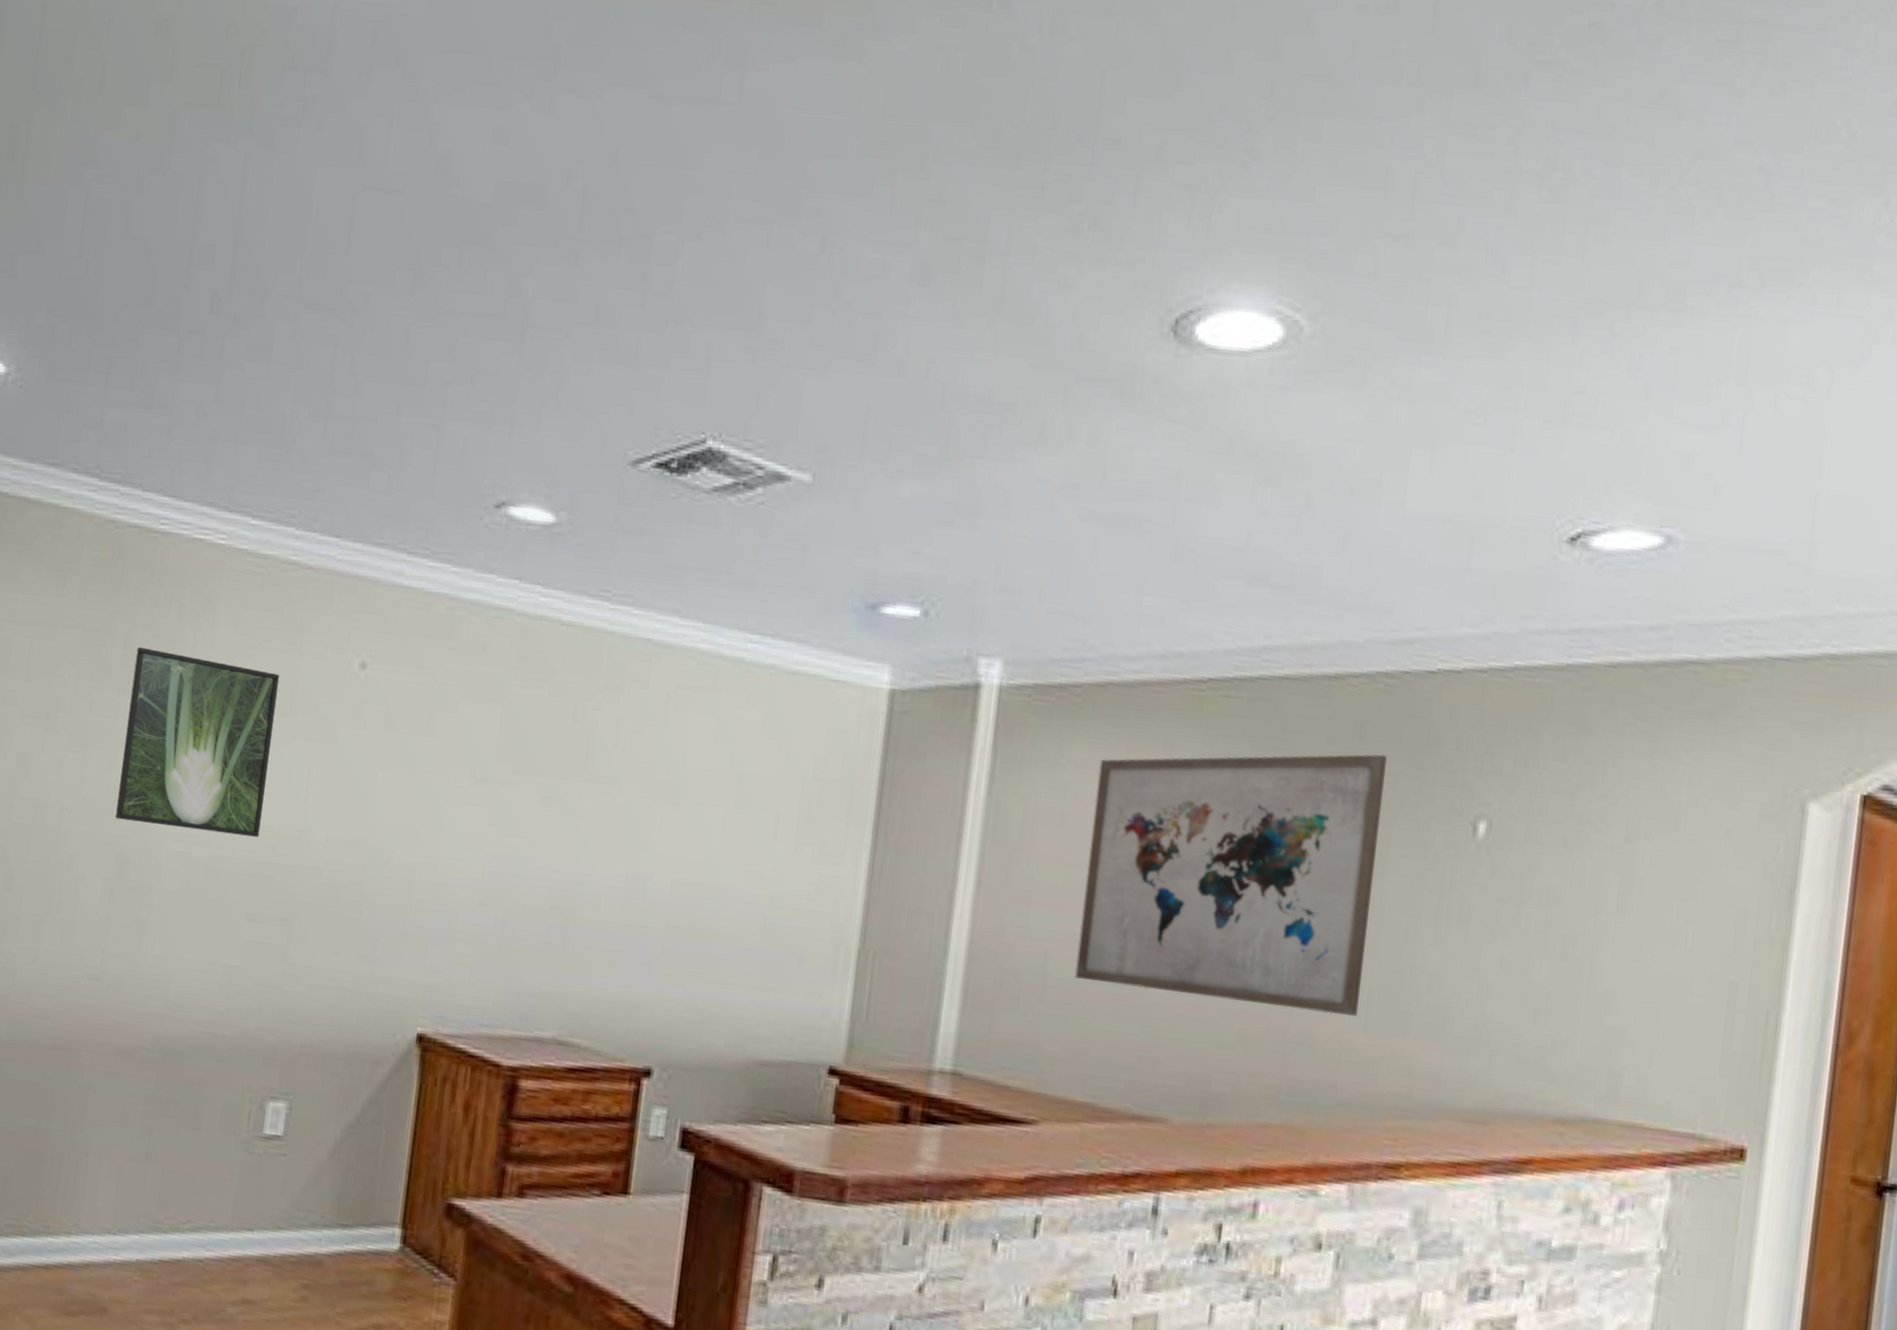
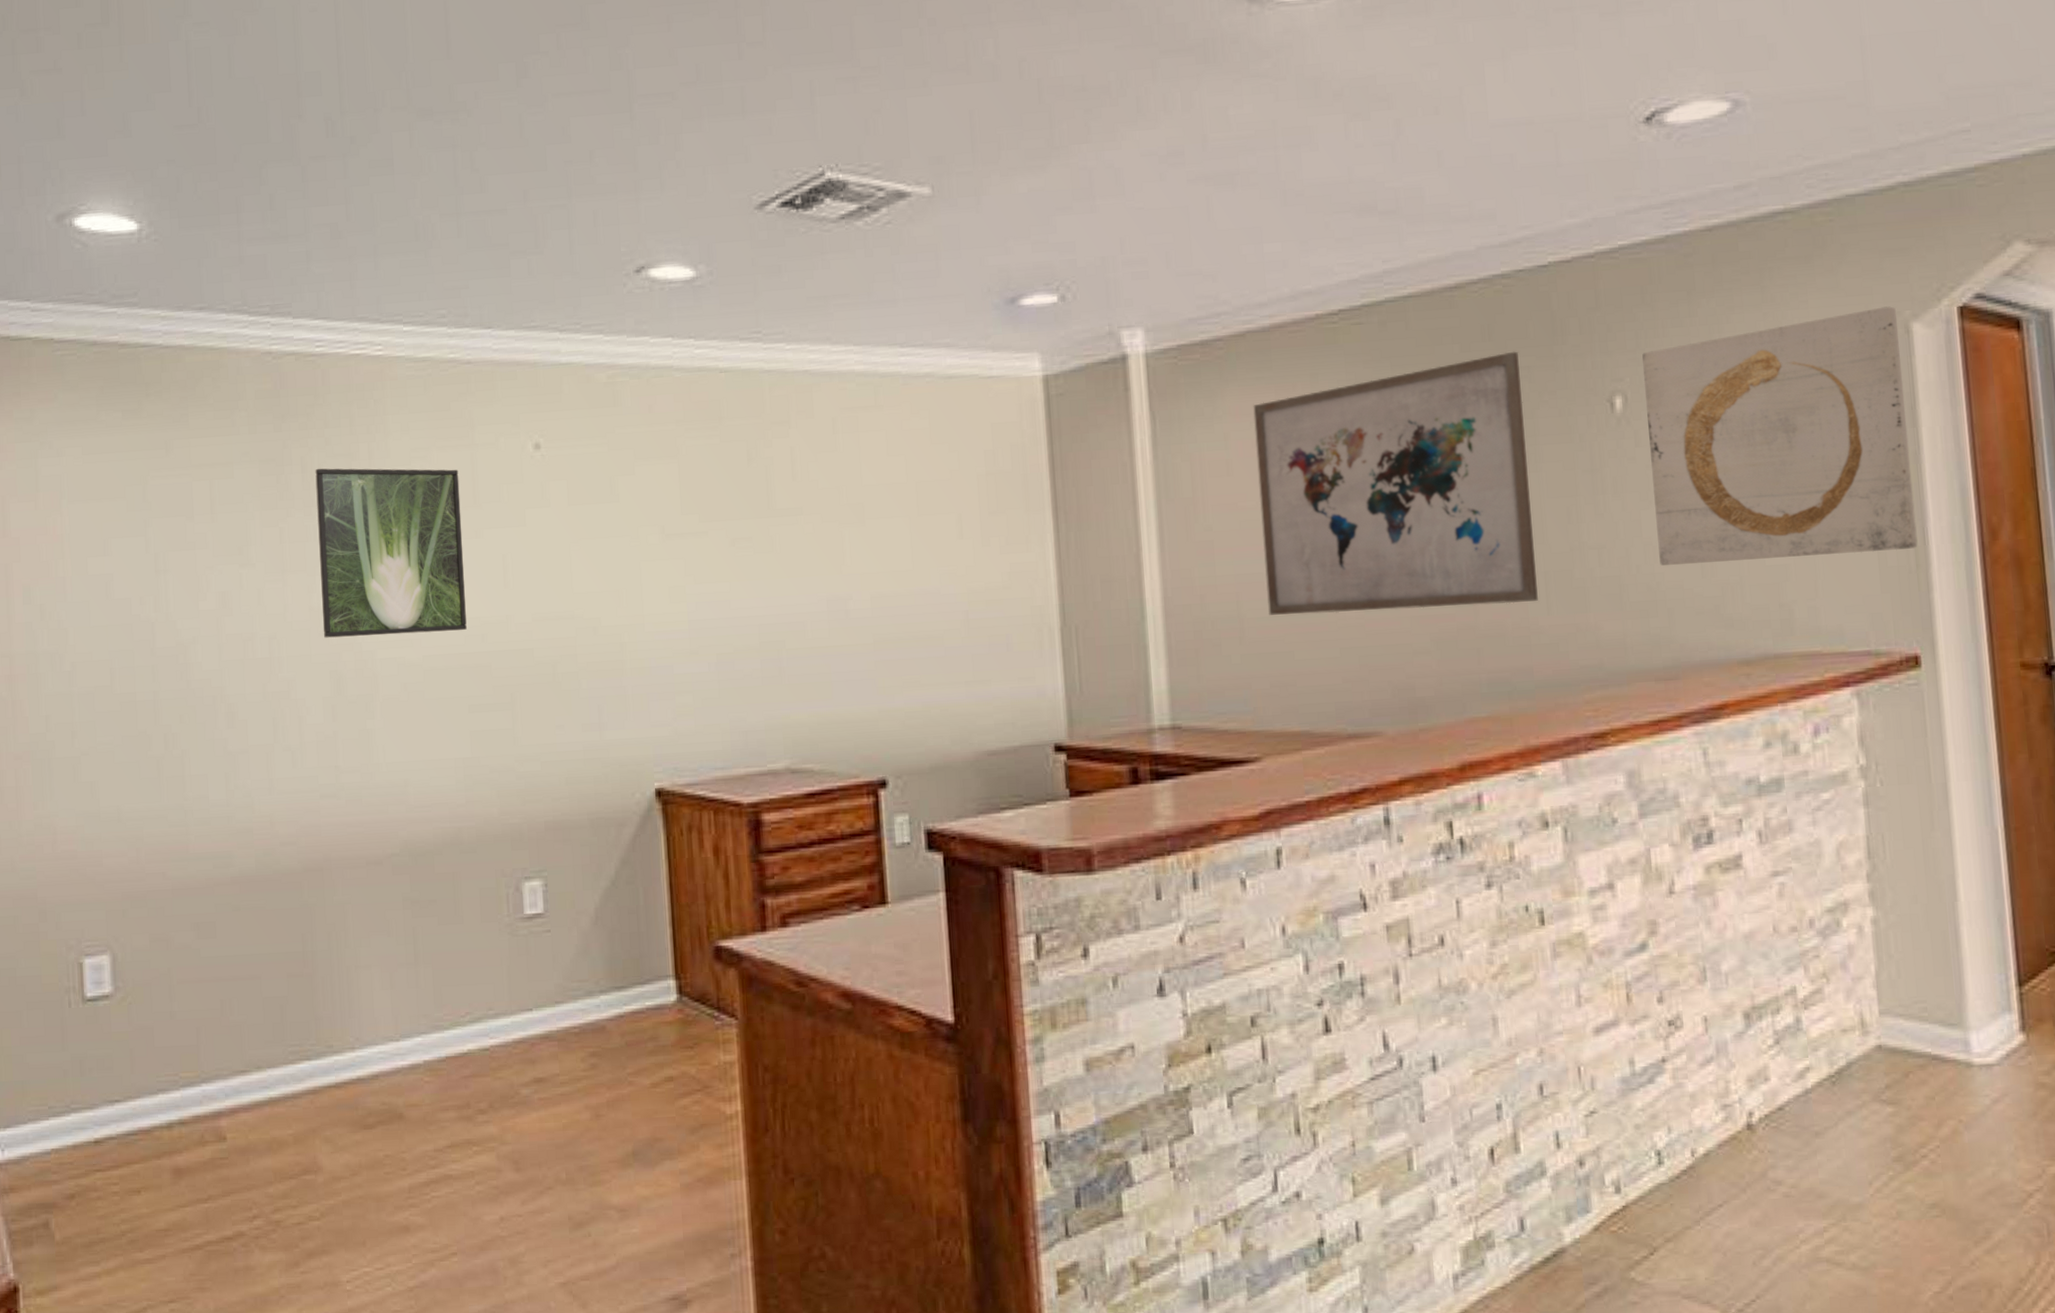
wall art: none [1492,780,1795,1038] -> present [1642,306,1918,566]

